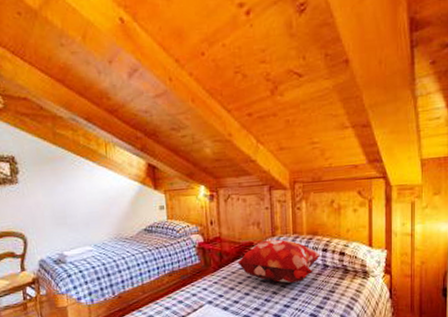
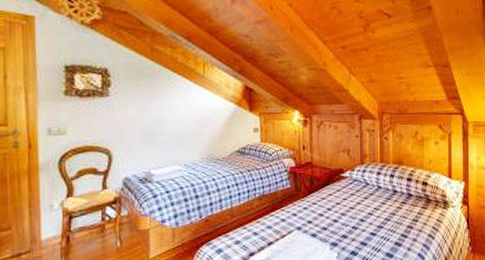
decorative pillow: present [237,239,320,283] -> none [327,167,405,211]

